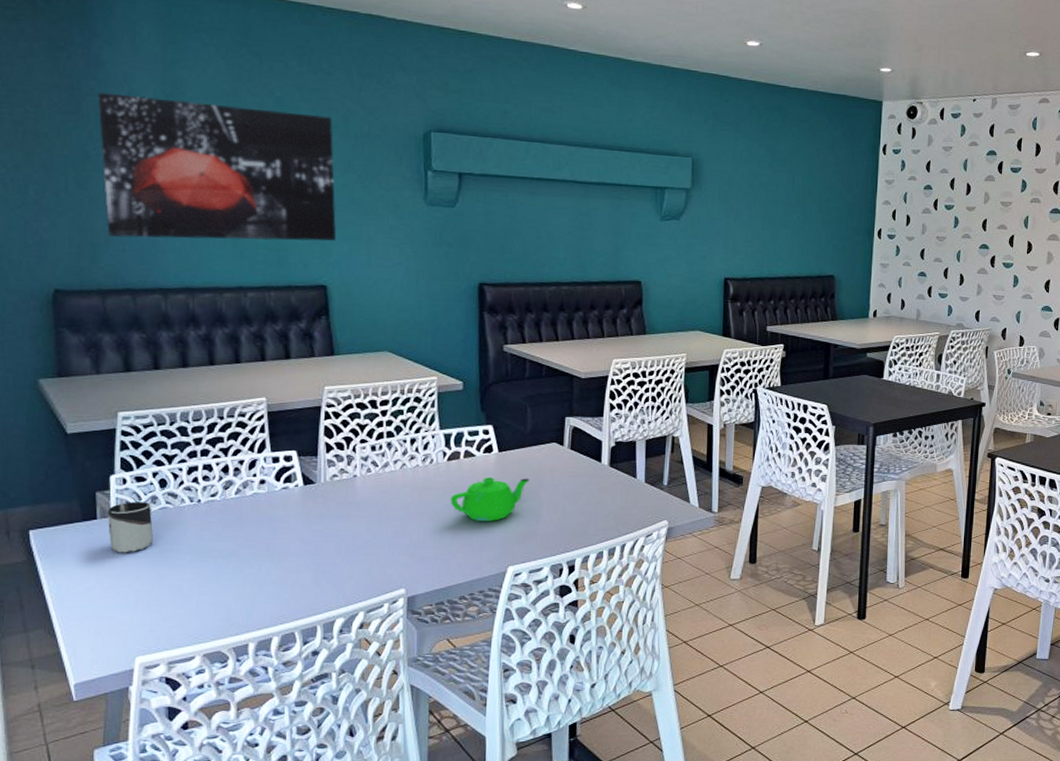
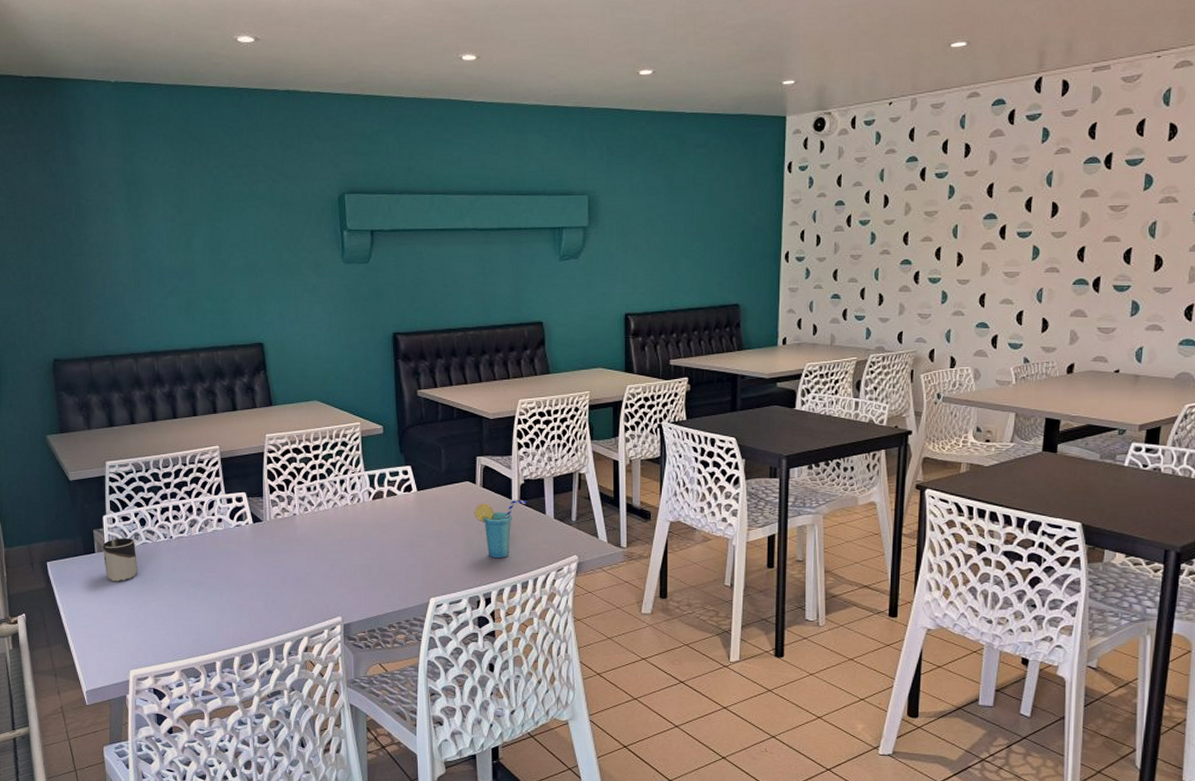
wall art: present [98,92,337,241] -> none [76,186,269,312]
teapot: present [451,477,530,521] -> none [377,515,447,555]
cup: none [561,462,618,524] -> present [475,499,528,559]

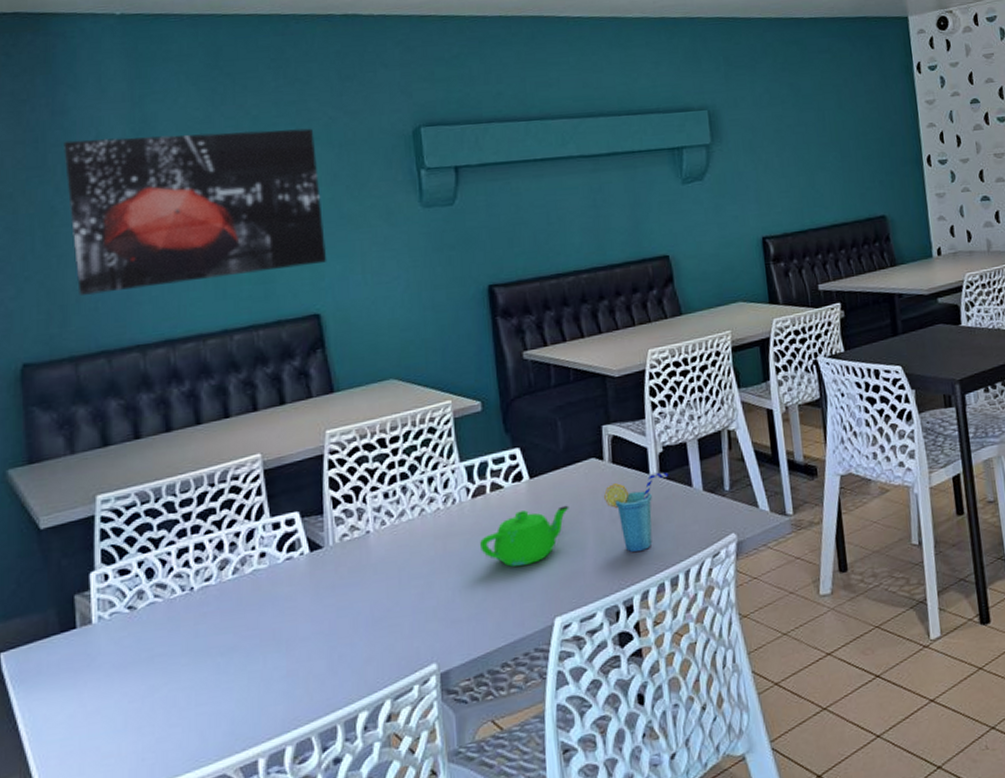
wall art: none [76,186,269,312] -> present [64,128,327,296]
cup: present [103,538,138,582] -> none [89,598,141,667]
teapot: none [377,515,447,555] -> present [480,505,569,567]

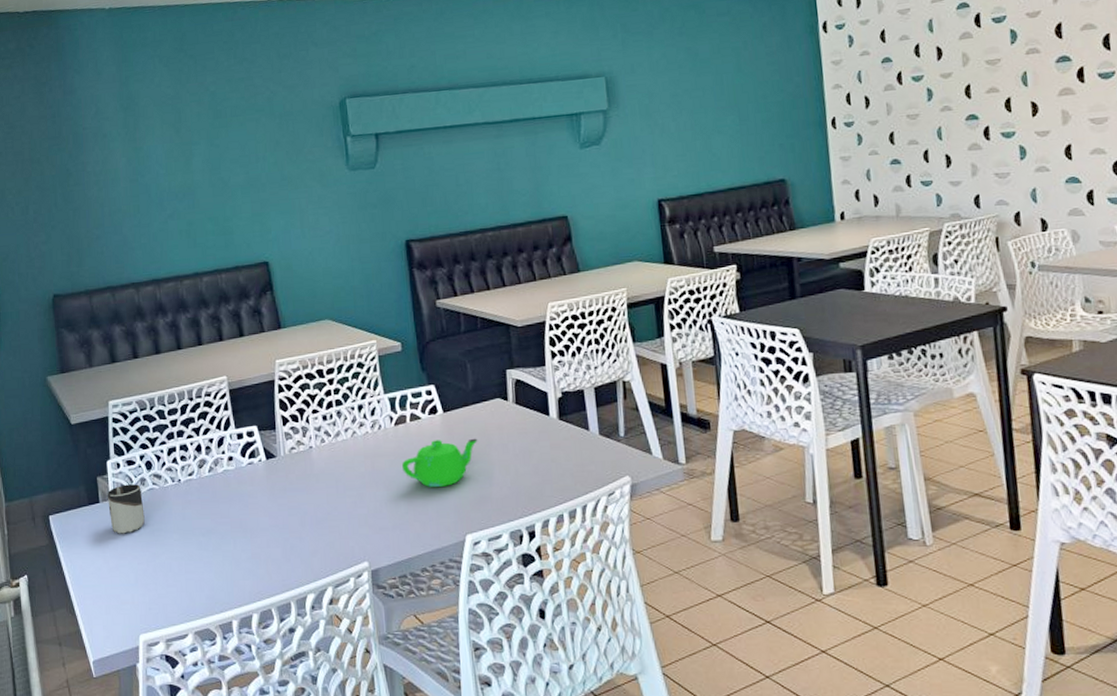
wall art: present [64,128,327,296] -> none [73,101,273,242]
cup: none [89,598,141,667] -> present [108,484,145,534]
cup: present [604,472,669,552] -> none [509,415,568,485]

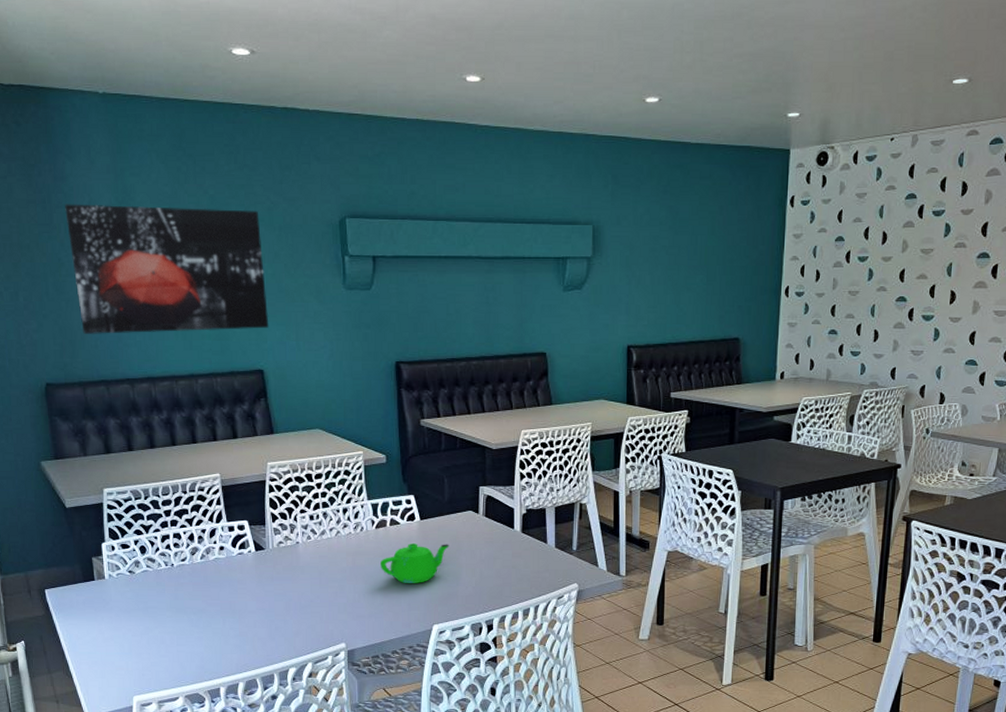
wall art: none [73,101,273,242] -> present [65,204,269,335]
cup: present [108,484,145,534] -> none [103,565,139,609]

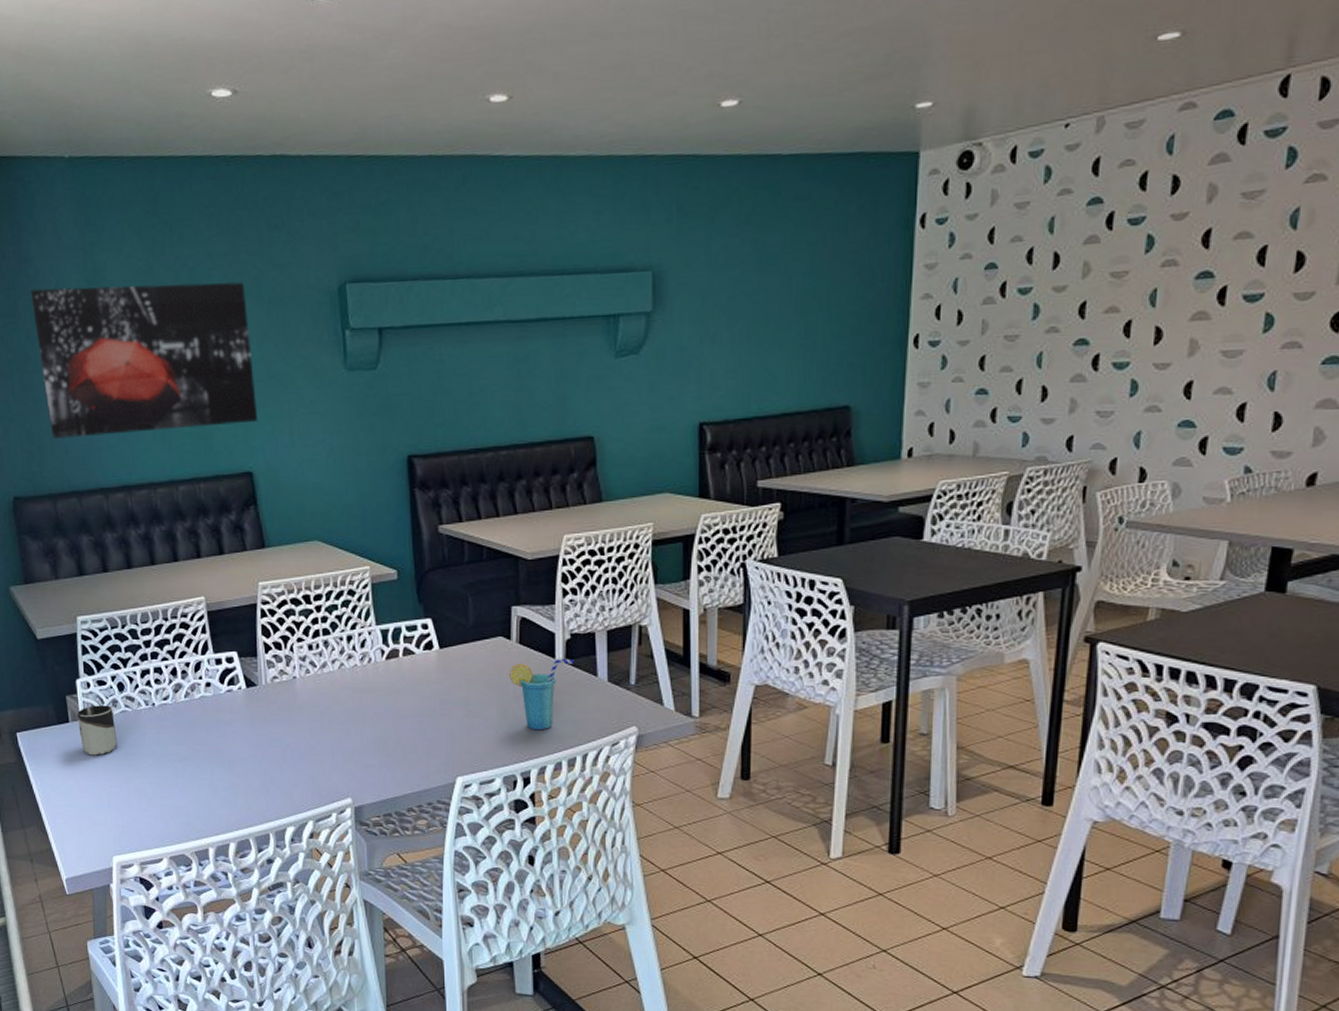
cup: none [103,565,139,609] -> present [78,705,117,756]
teapot: present [381,543,449,583] -> none [392,677,475,726]
cup: none [477,529,529,587] -> present [509,658,575,731]

